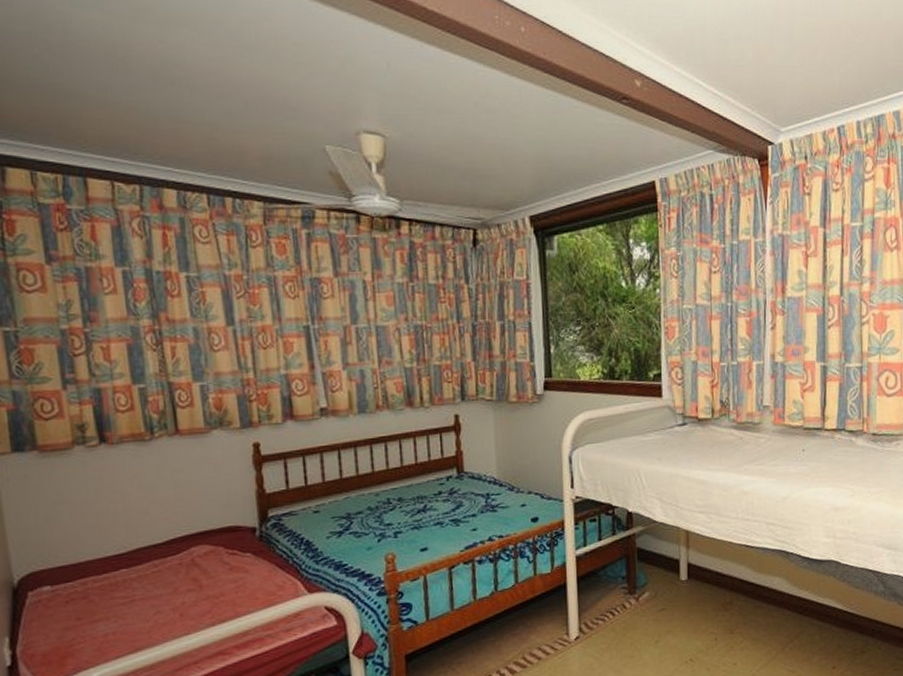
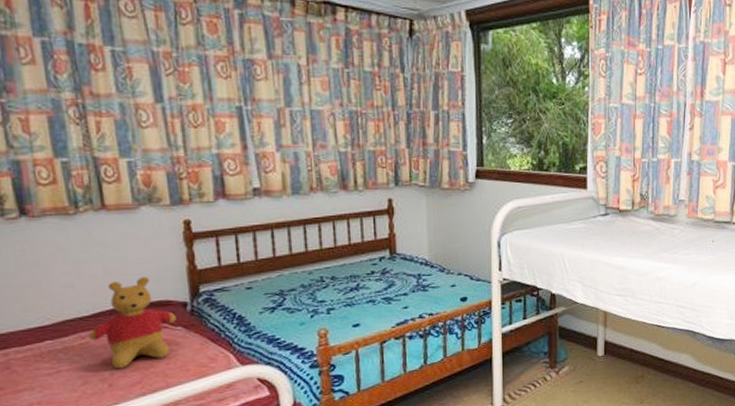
stuffed bear: none [161,501,245,598] -> present [88,276,176,369]

